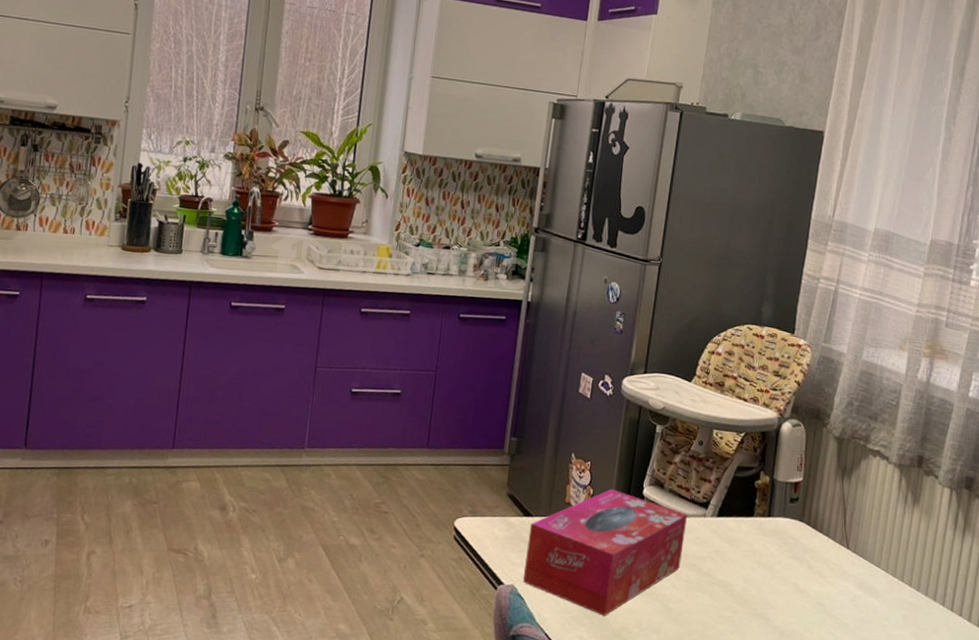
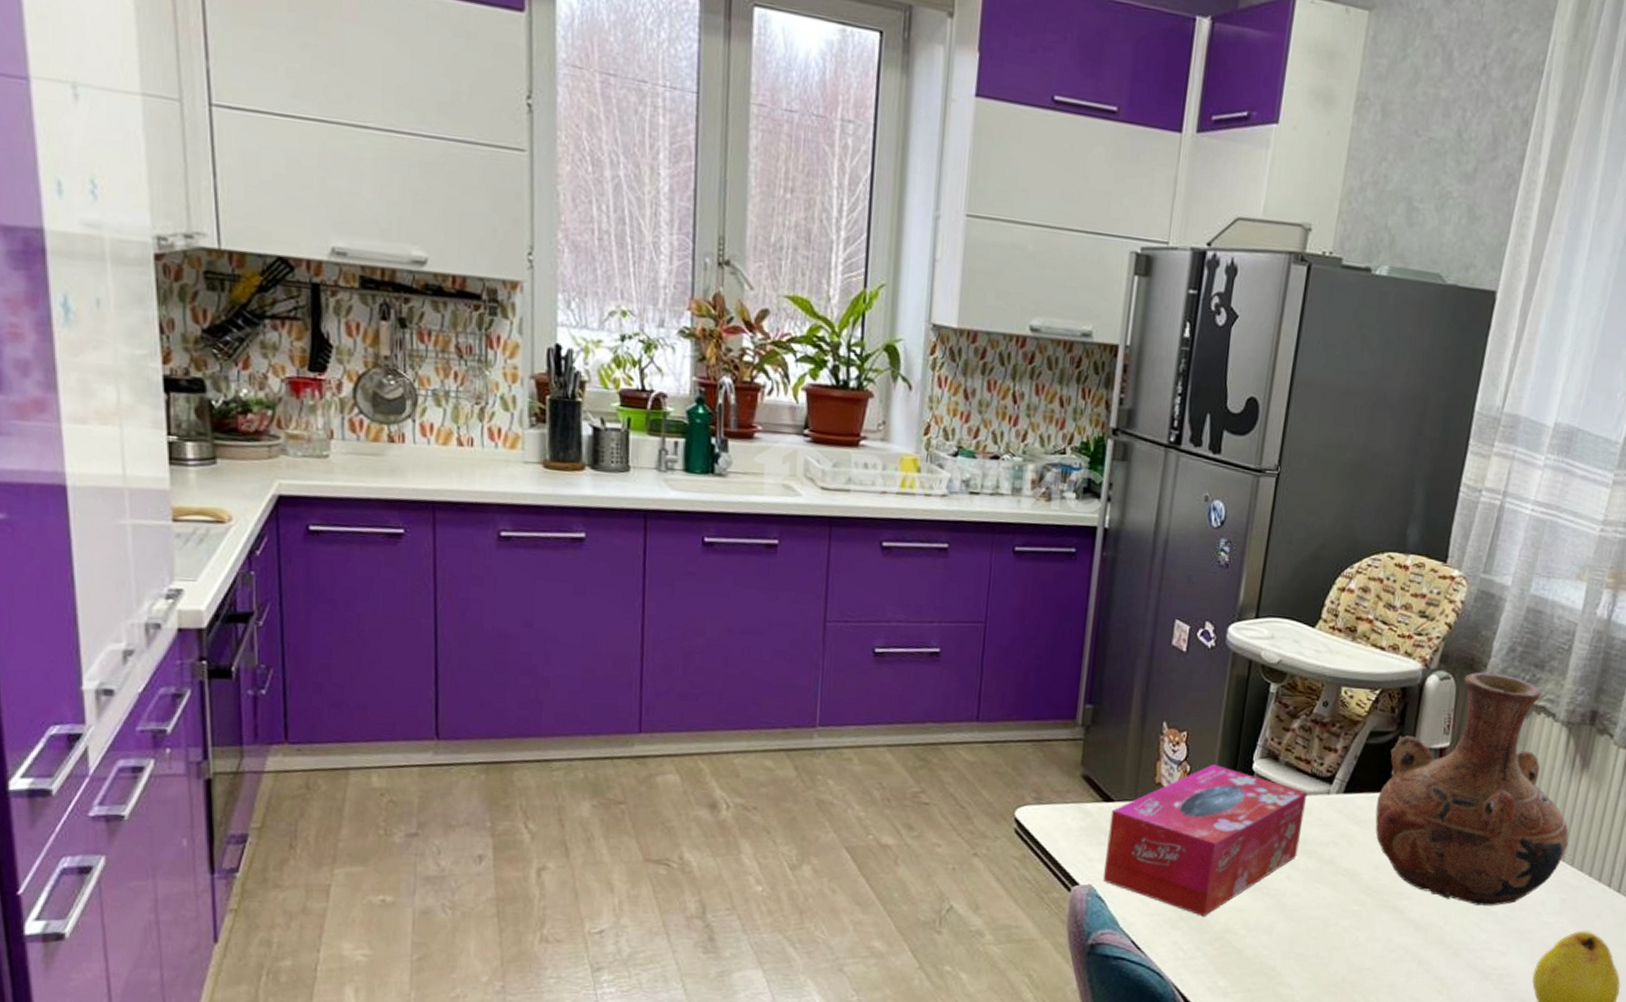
vase: none [743,420,906,618] -> present [1375,671,1569,906]

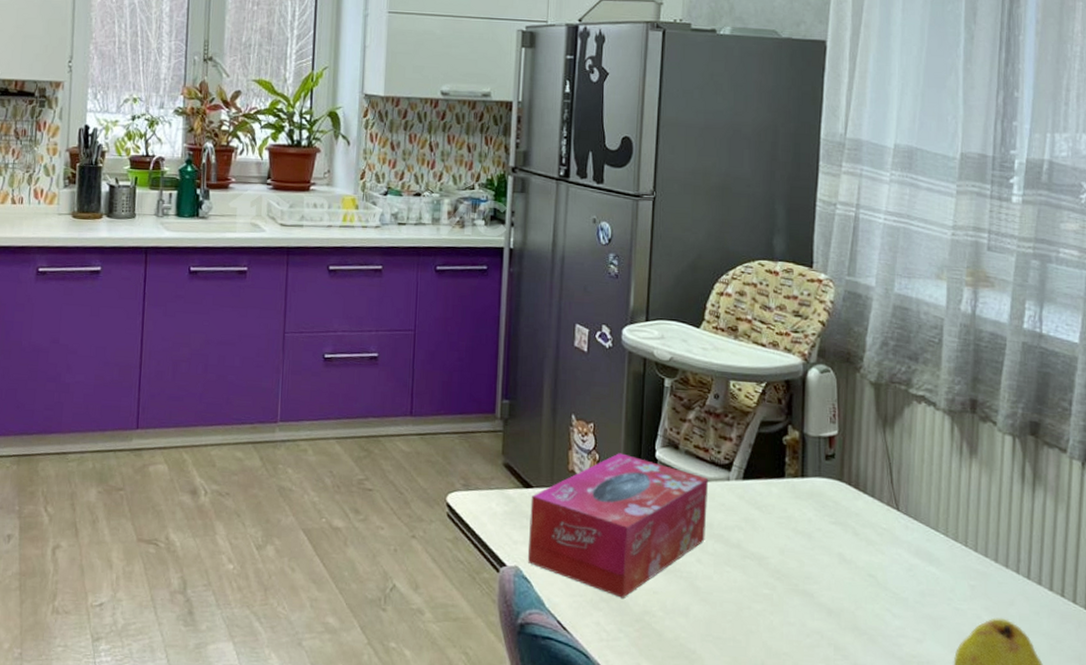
vase: present [1375,671,1569,906] -> none [775,364,968,592]

